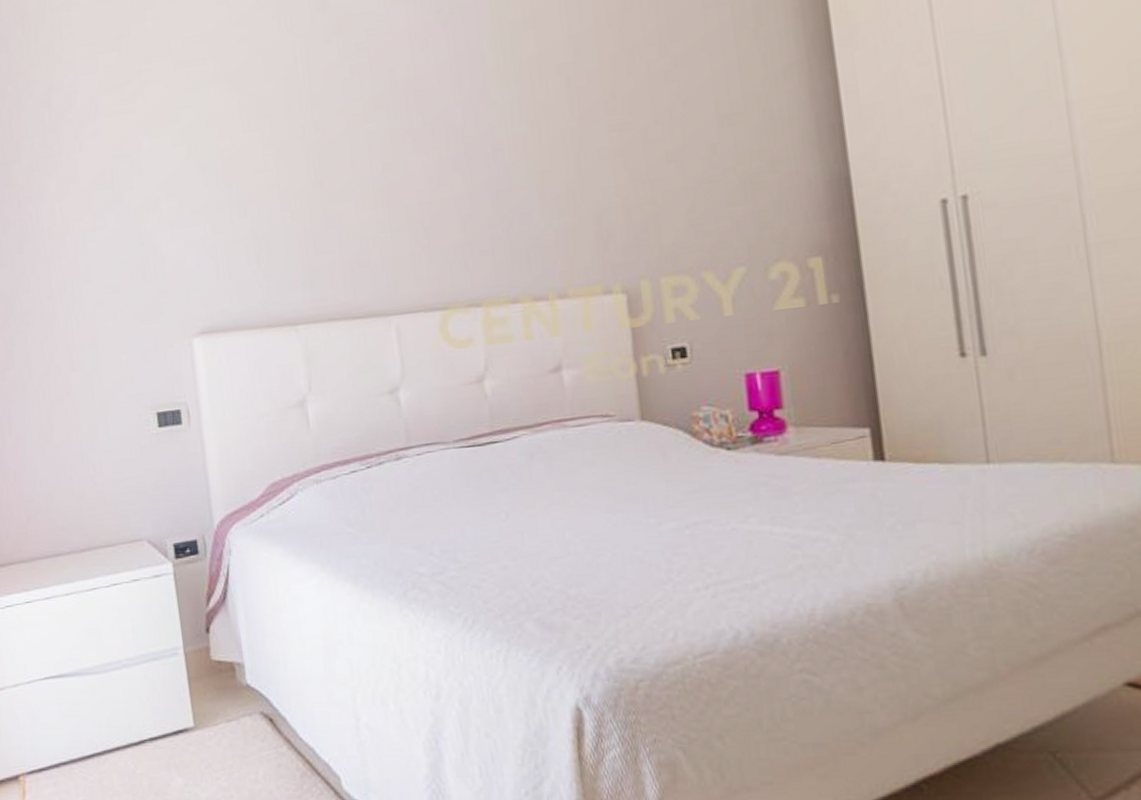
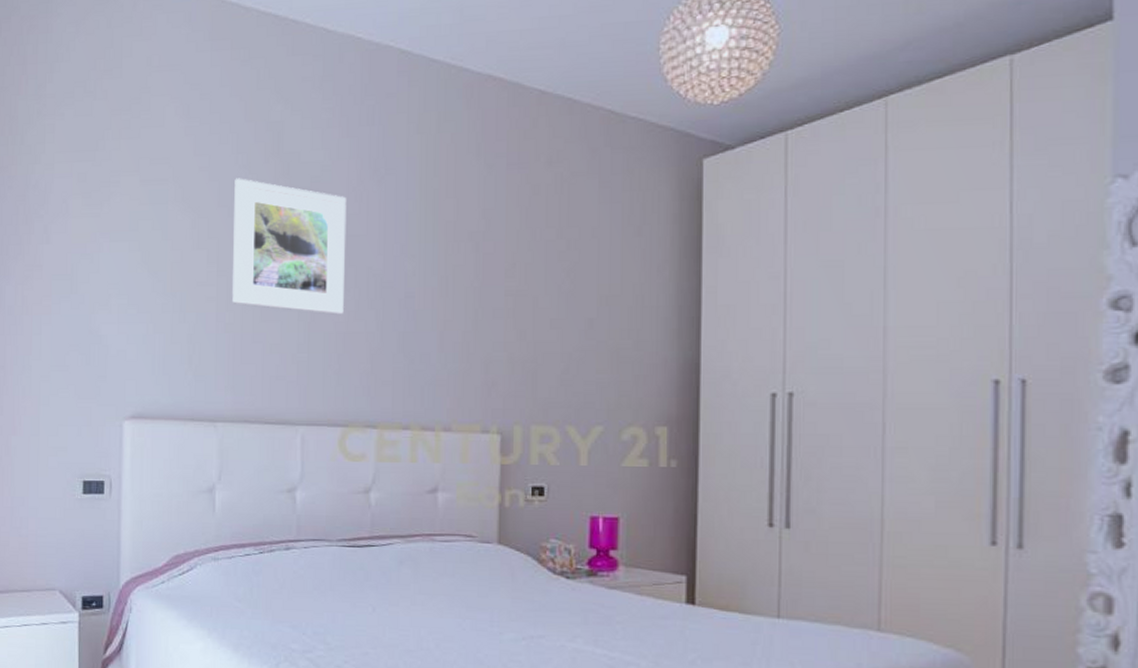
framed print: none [280,43,425,188] -> present [231,178,347,315]

